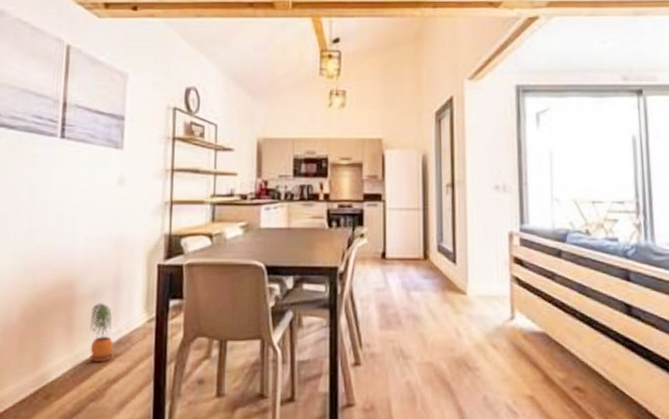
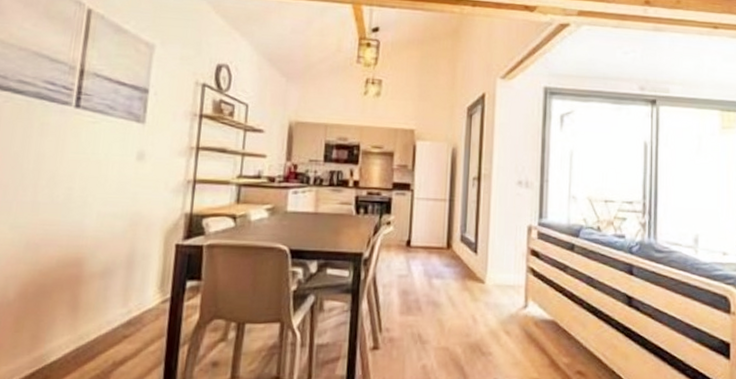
potted plant: present [89,303,114,362] -> none [95,282,123,344]

